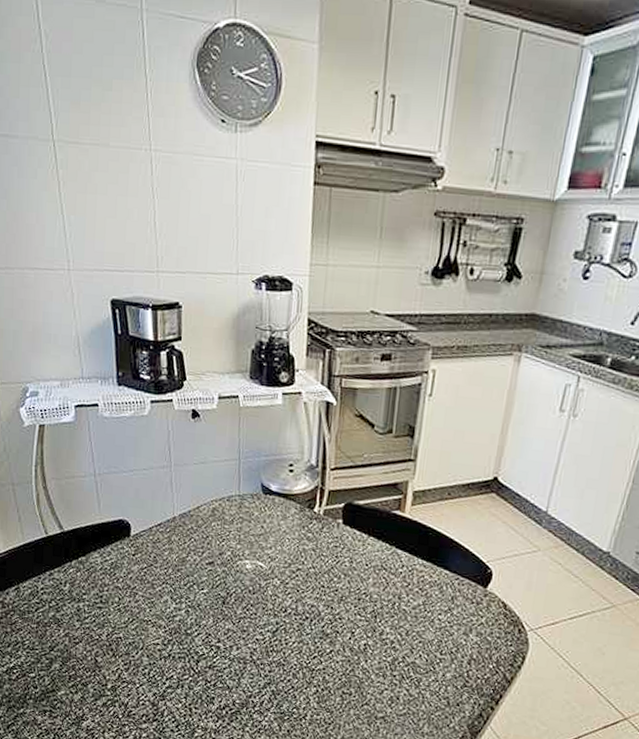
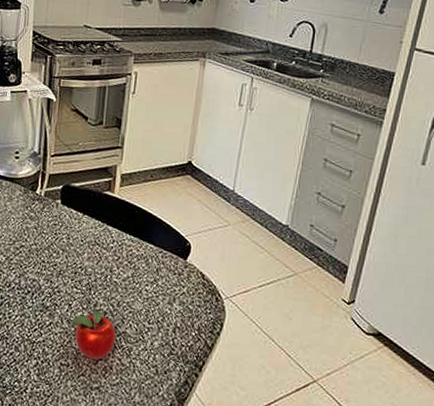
apple: none [352,639,404,690] -> present [69,310,116,360]

